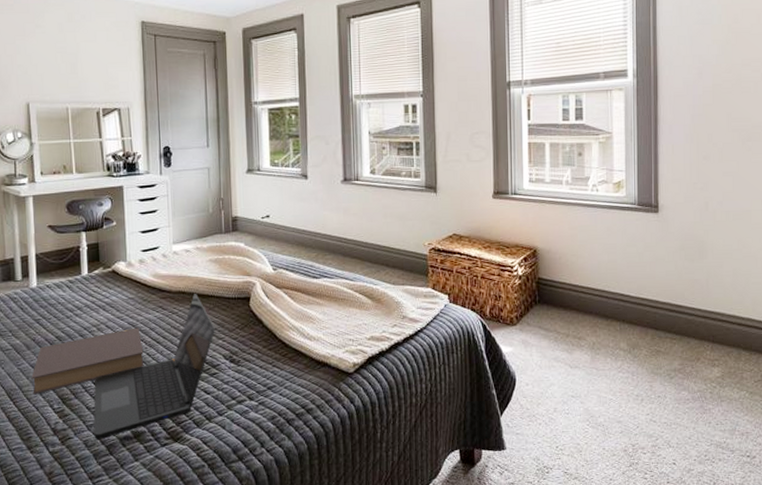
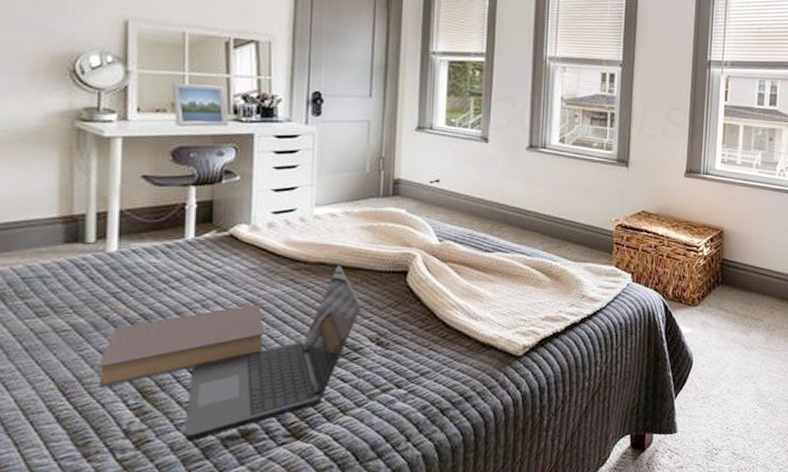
picture frame: none [62,148,104,184] -> present [171,83,228,127]

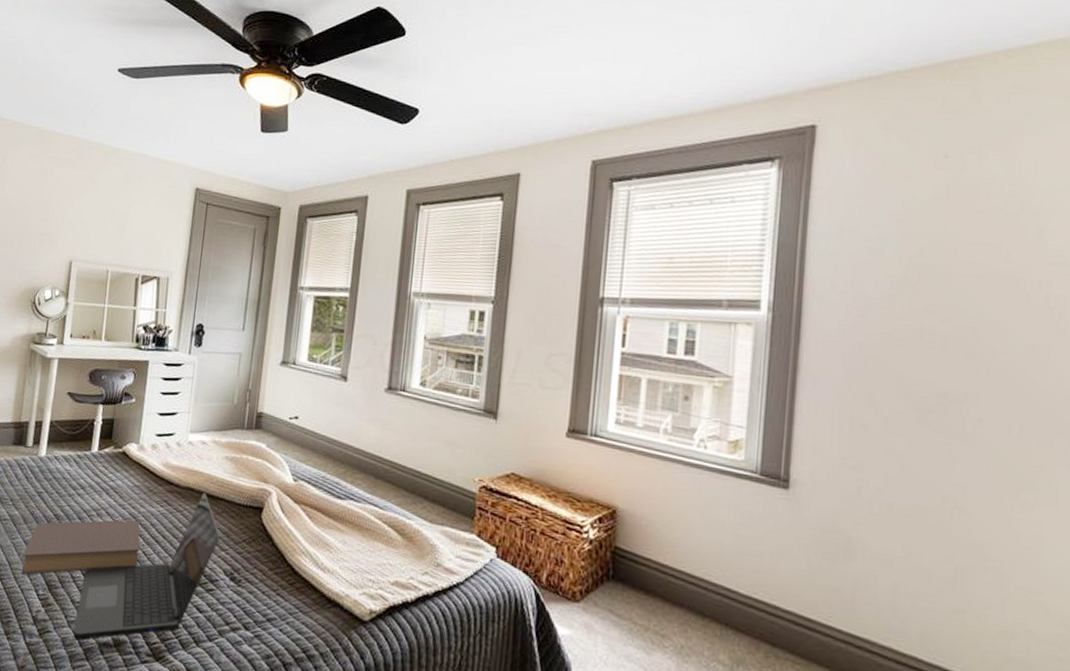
picture frame: present [171,83,228,127] -> none [94,314,132,353]

